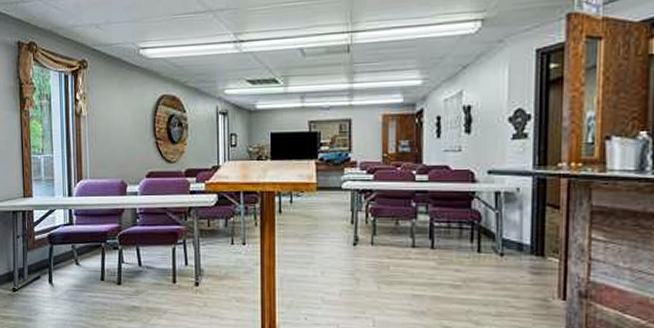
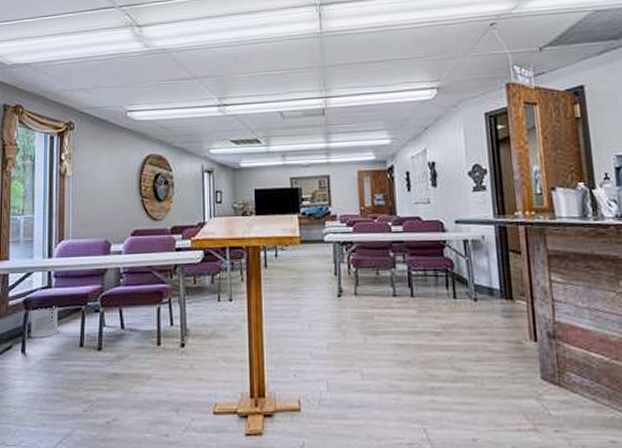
wastebasket: none [54,242,81,271] -> present [30,306,59,338]

